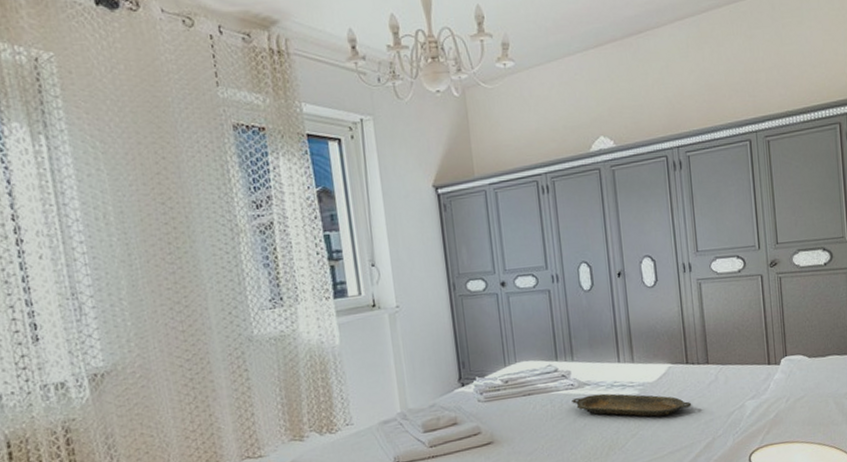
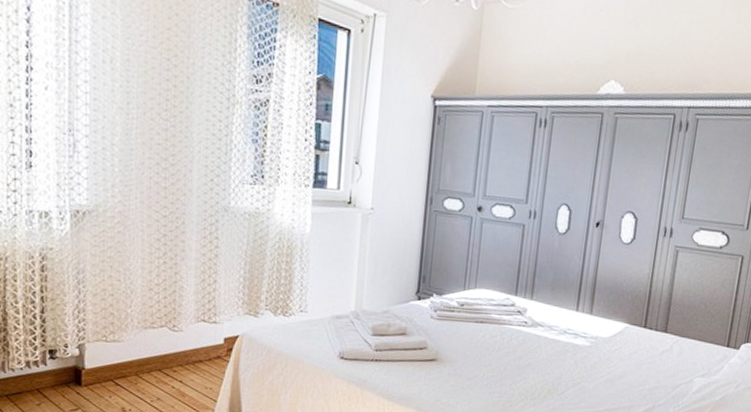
serving tray: present [572,393,692,417] -> none [522,336,640,373]

